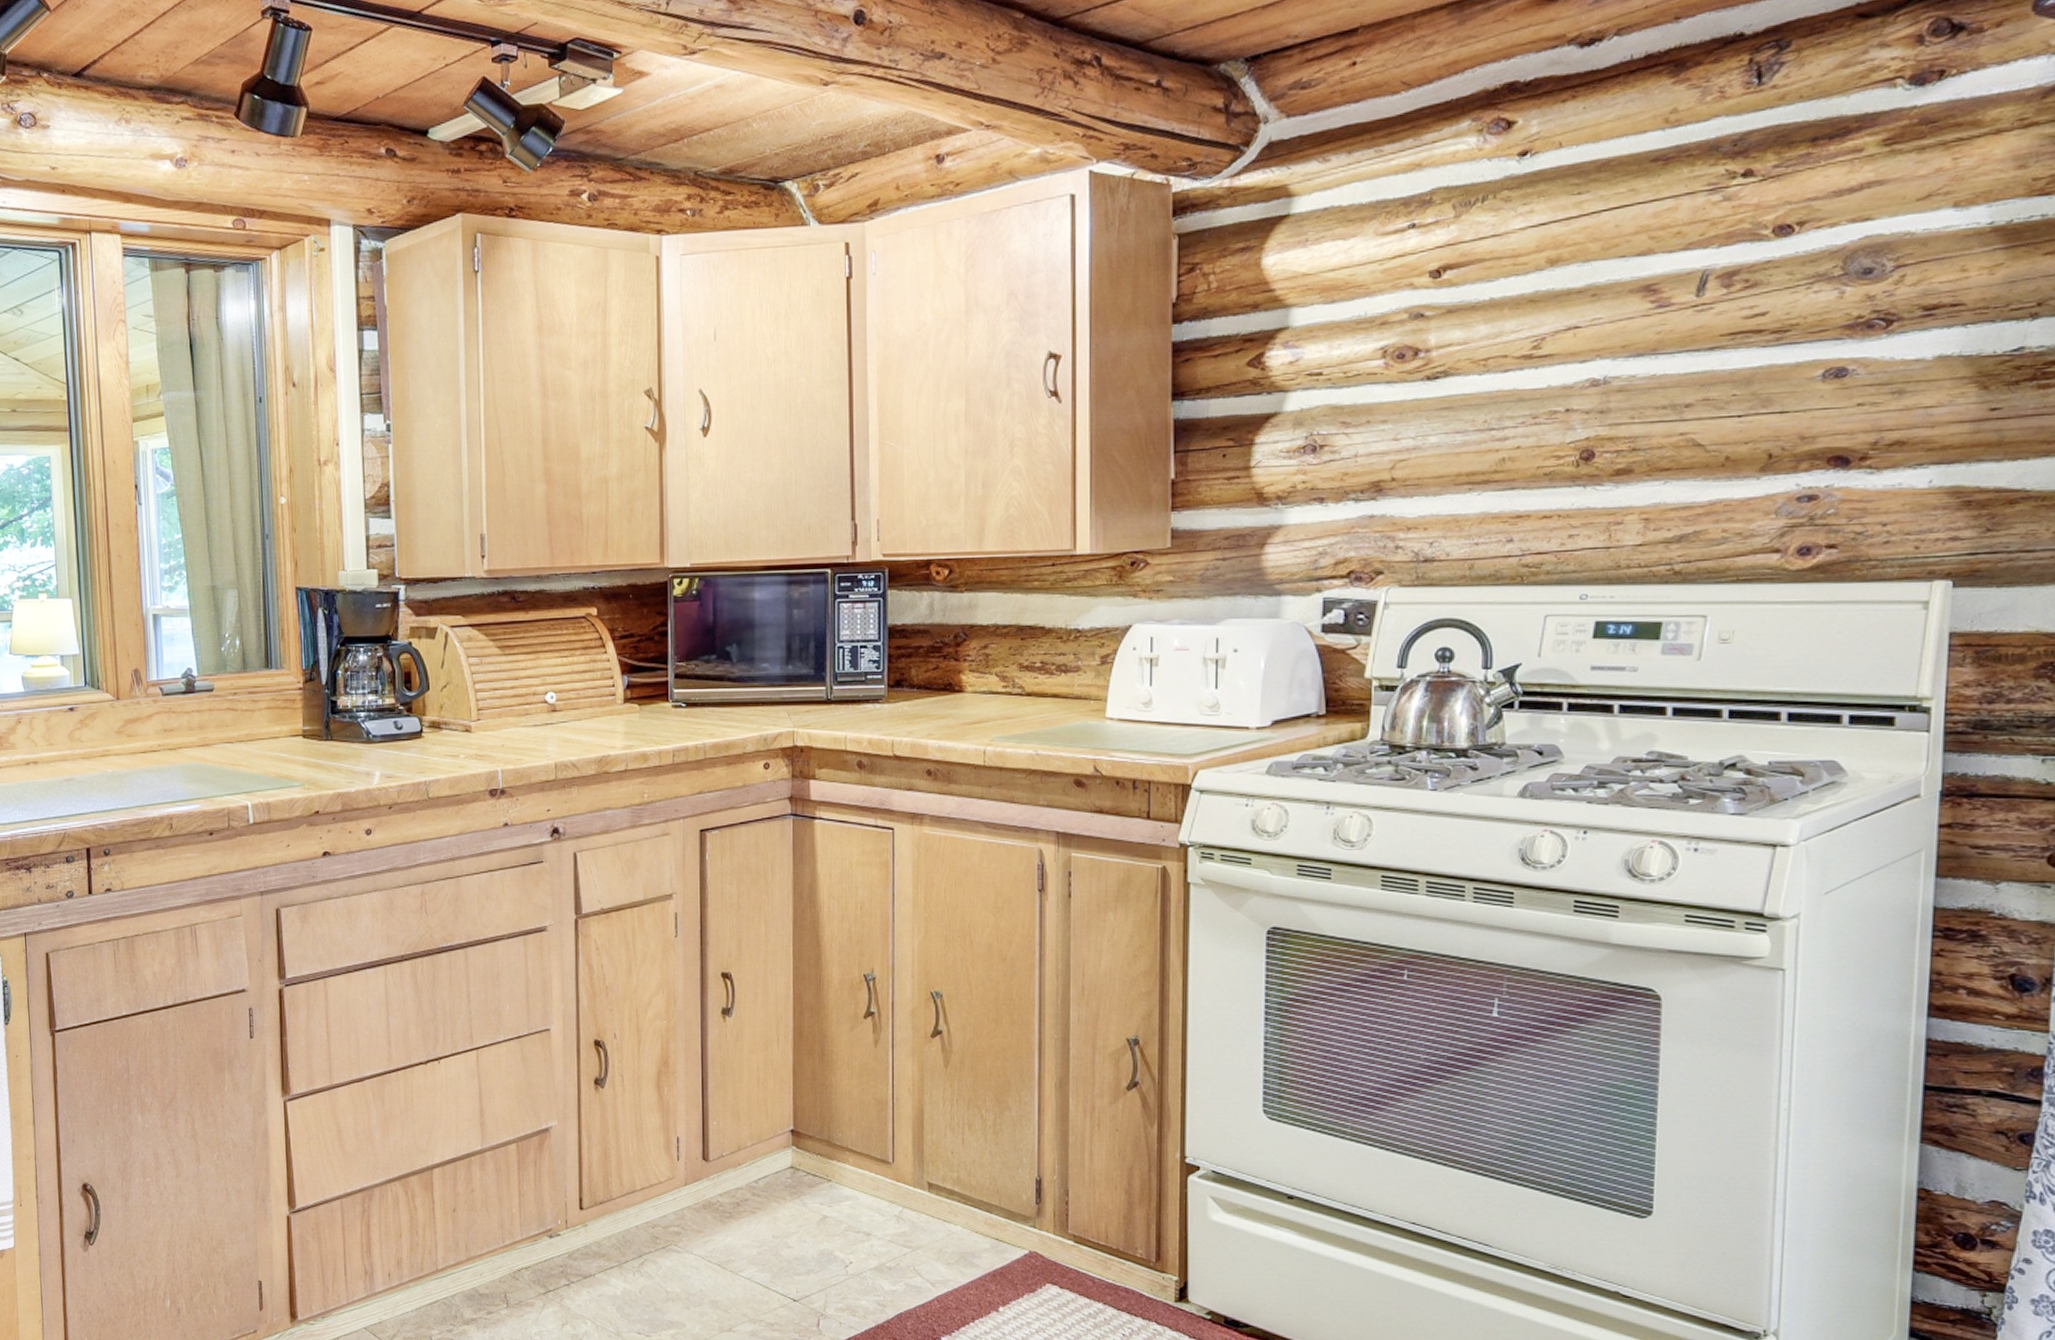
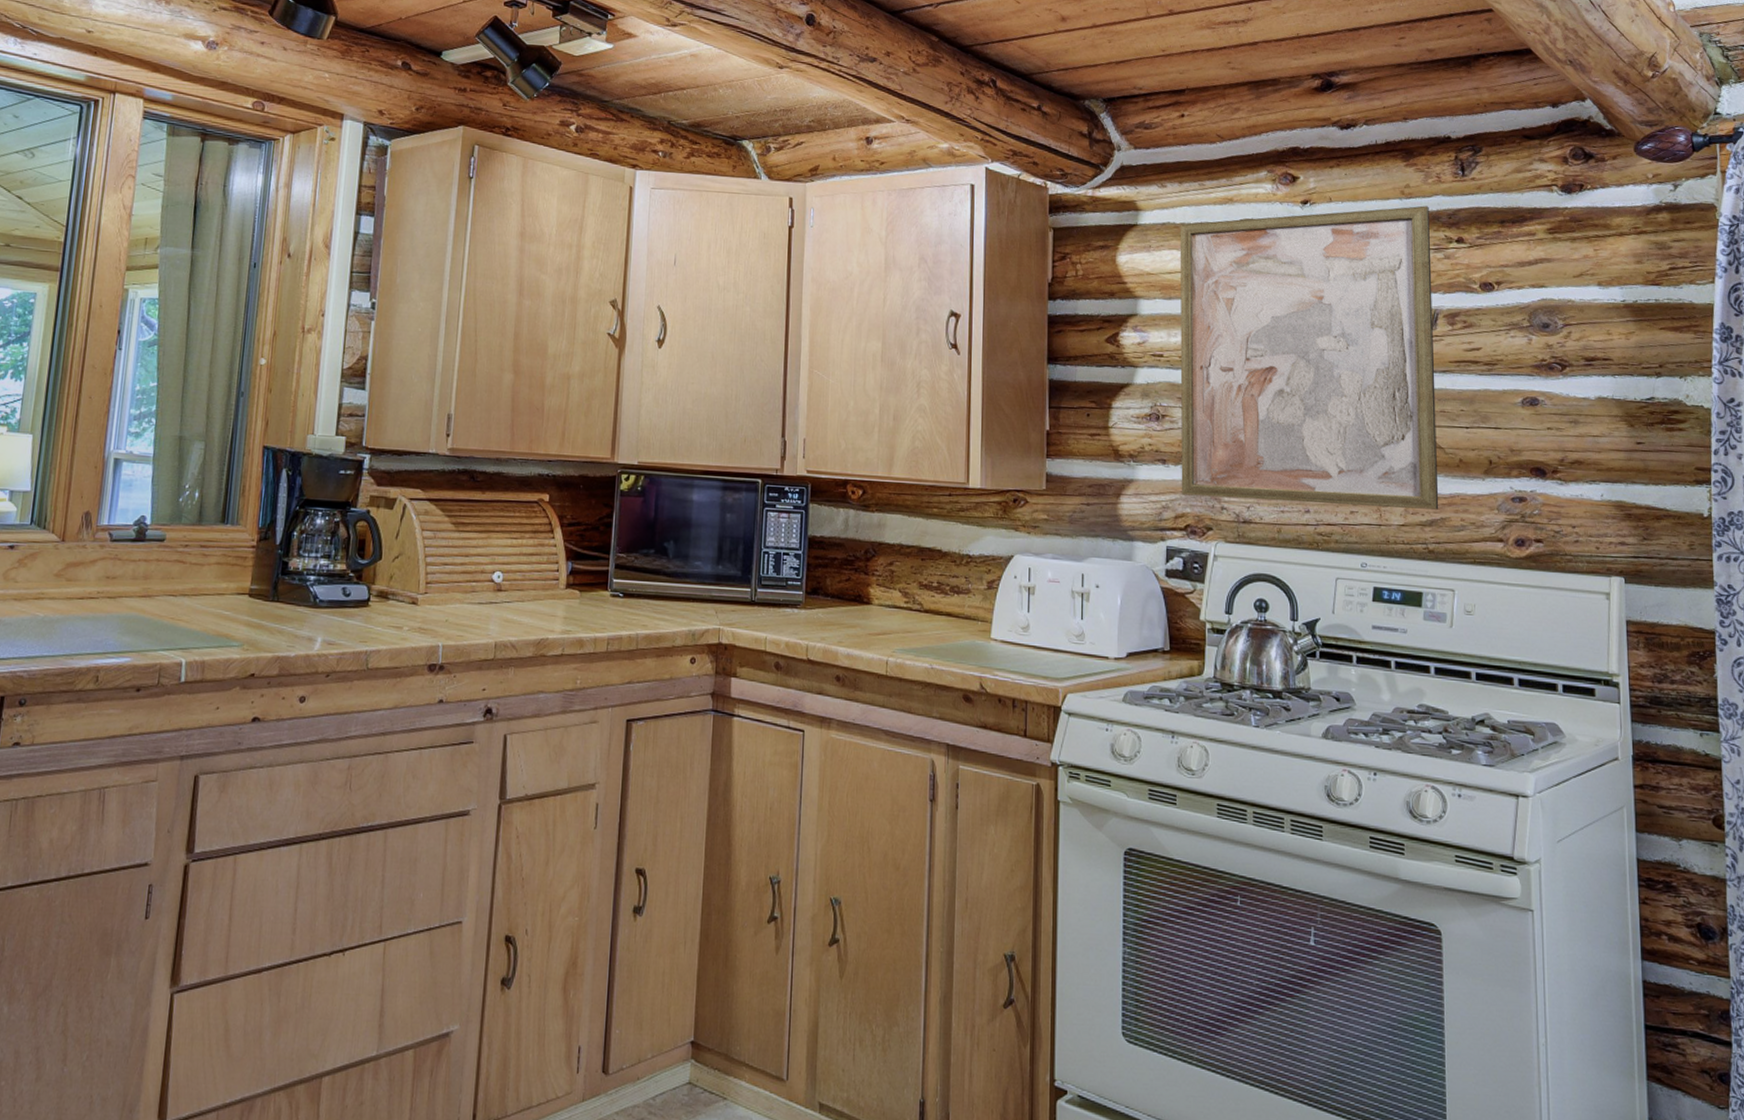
wall art: none [1343,133,1705,537] -> present [1180,205,1439,510]

